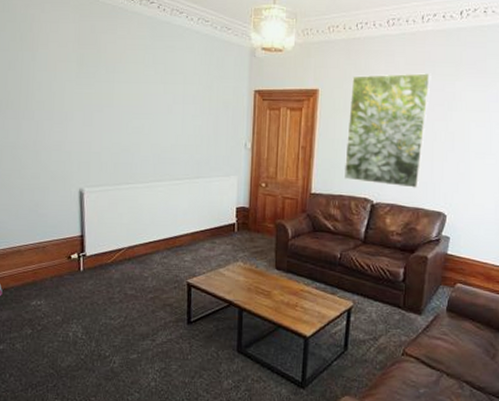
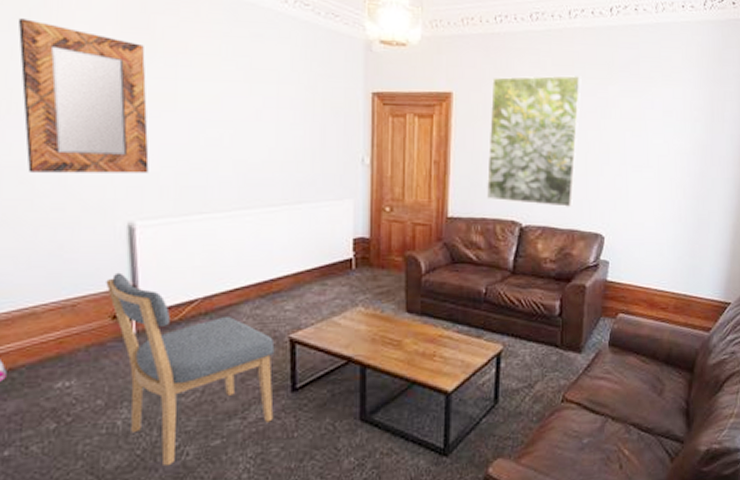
home mirror: none [13,40,94,153] -> present [17,18,149,173]
chair: none [64,225,177,370] -> present [106,272,275,466]

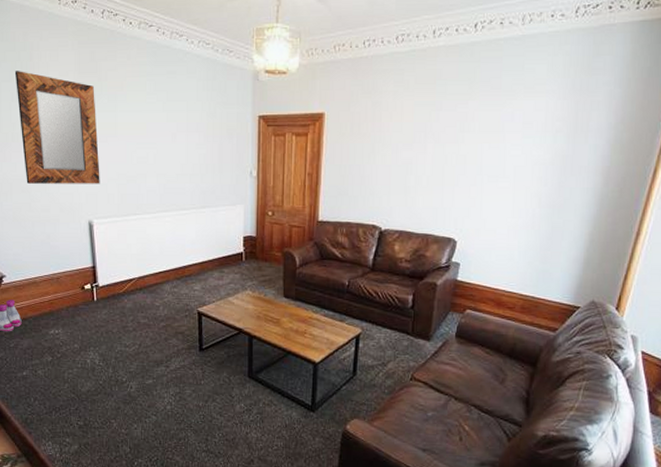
chair: present [106,272,275,466] -> none [76,256,187,394]
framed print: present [486,75,582,208] -> none [351,93,443,215]

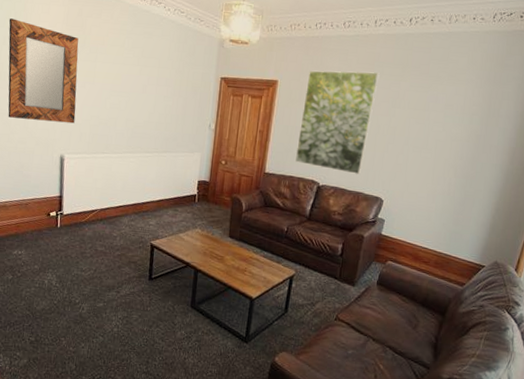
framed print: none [351,93,443,215] -> present [294,70,380,175]

